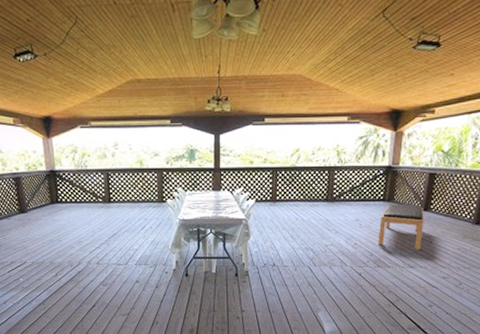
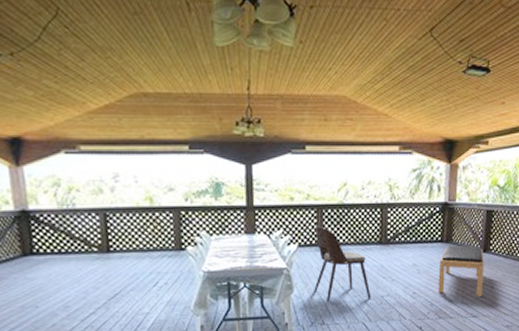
dining chair: none [267,184,317,248] -> present [314,225,371,302]

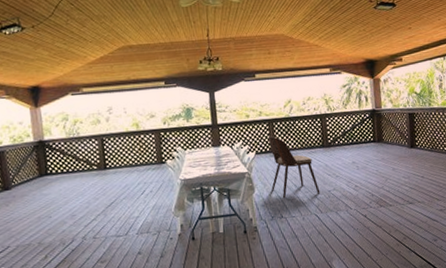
bench: present [438,245,485,297] -> none [374,143,415,186]

